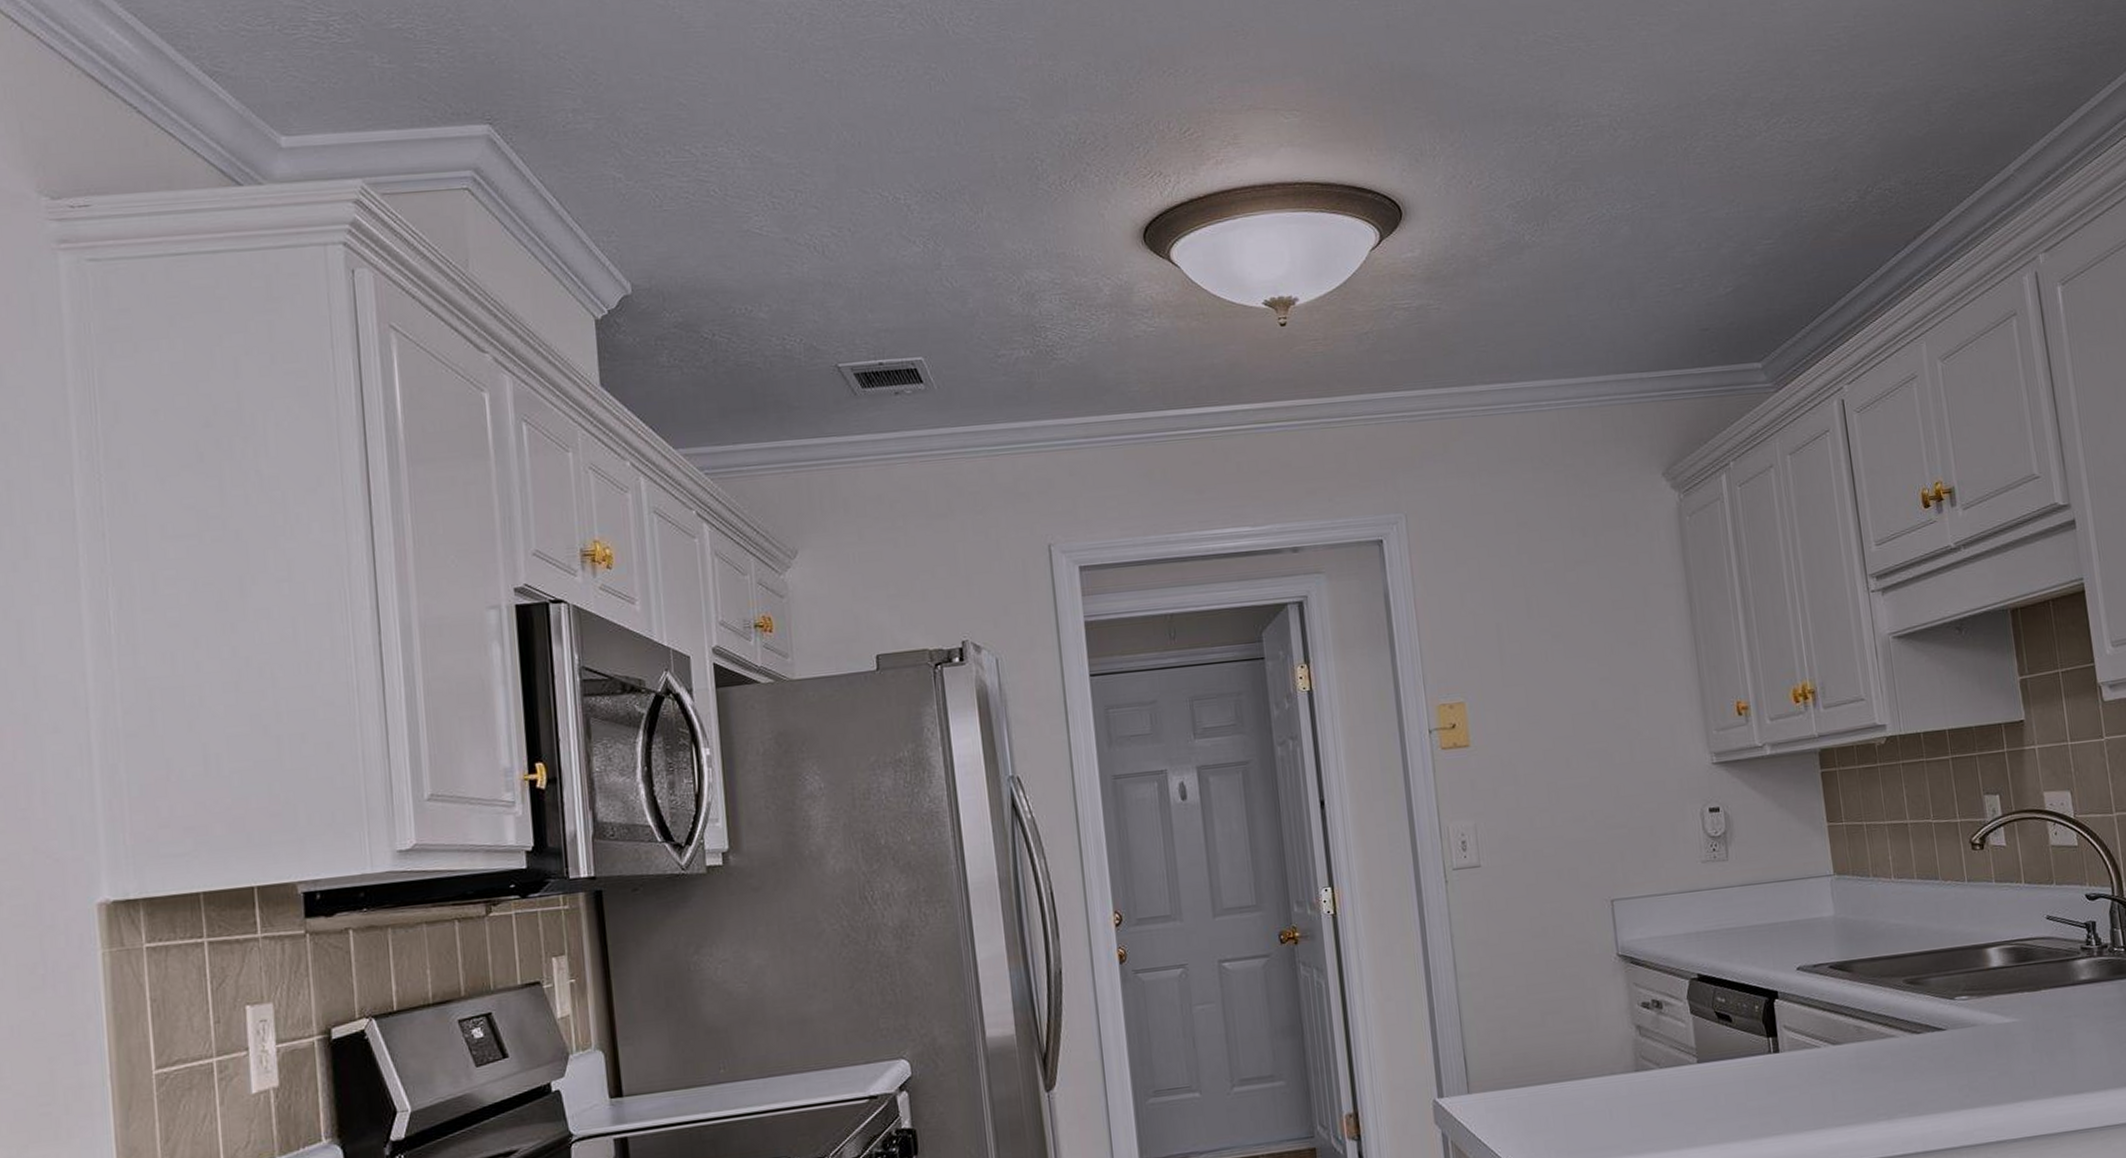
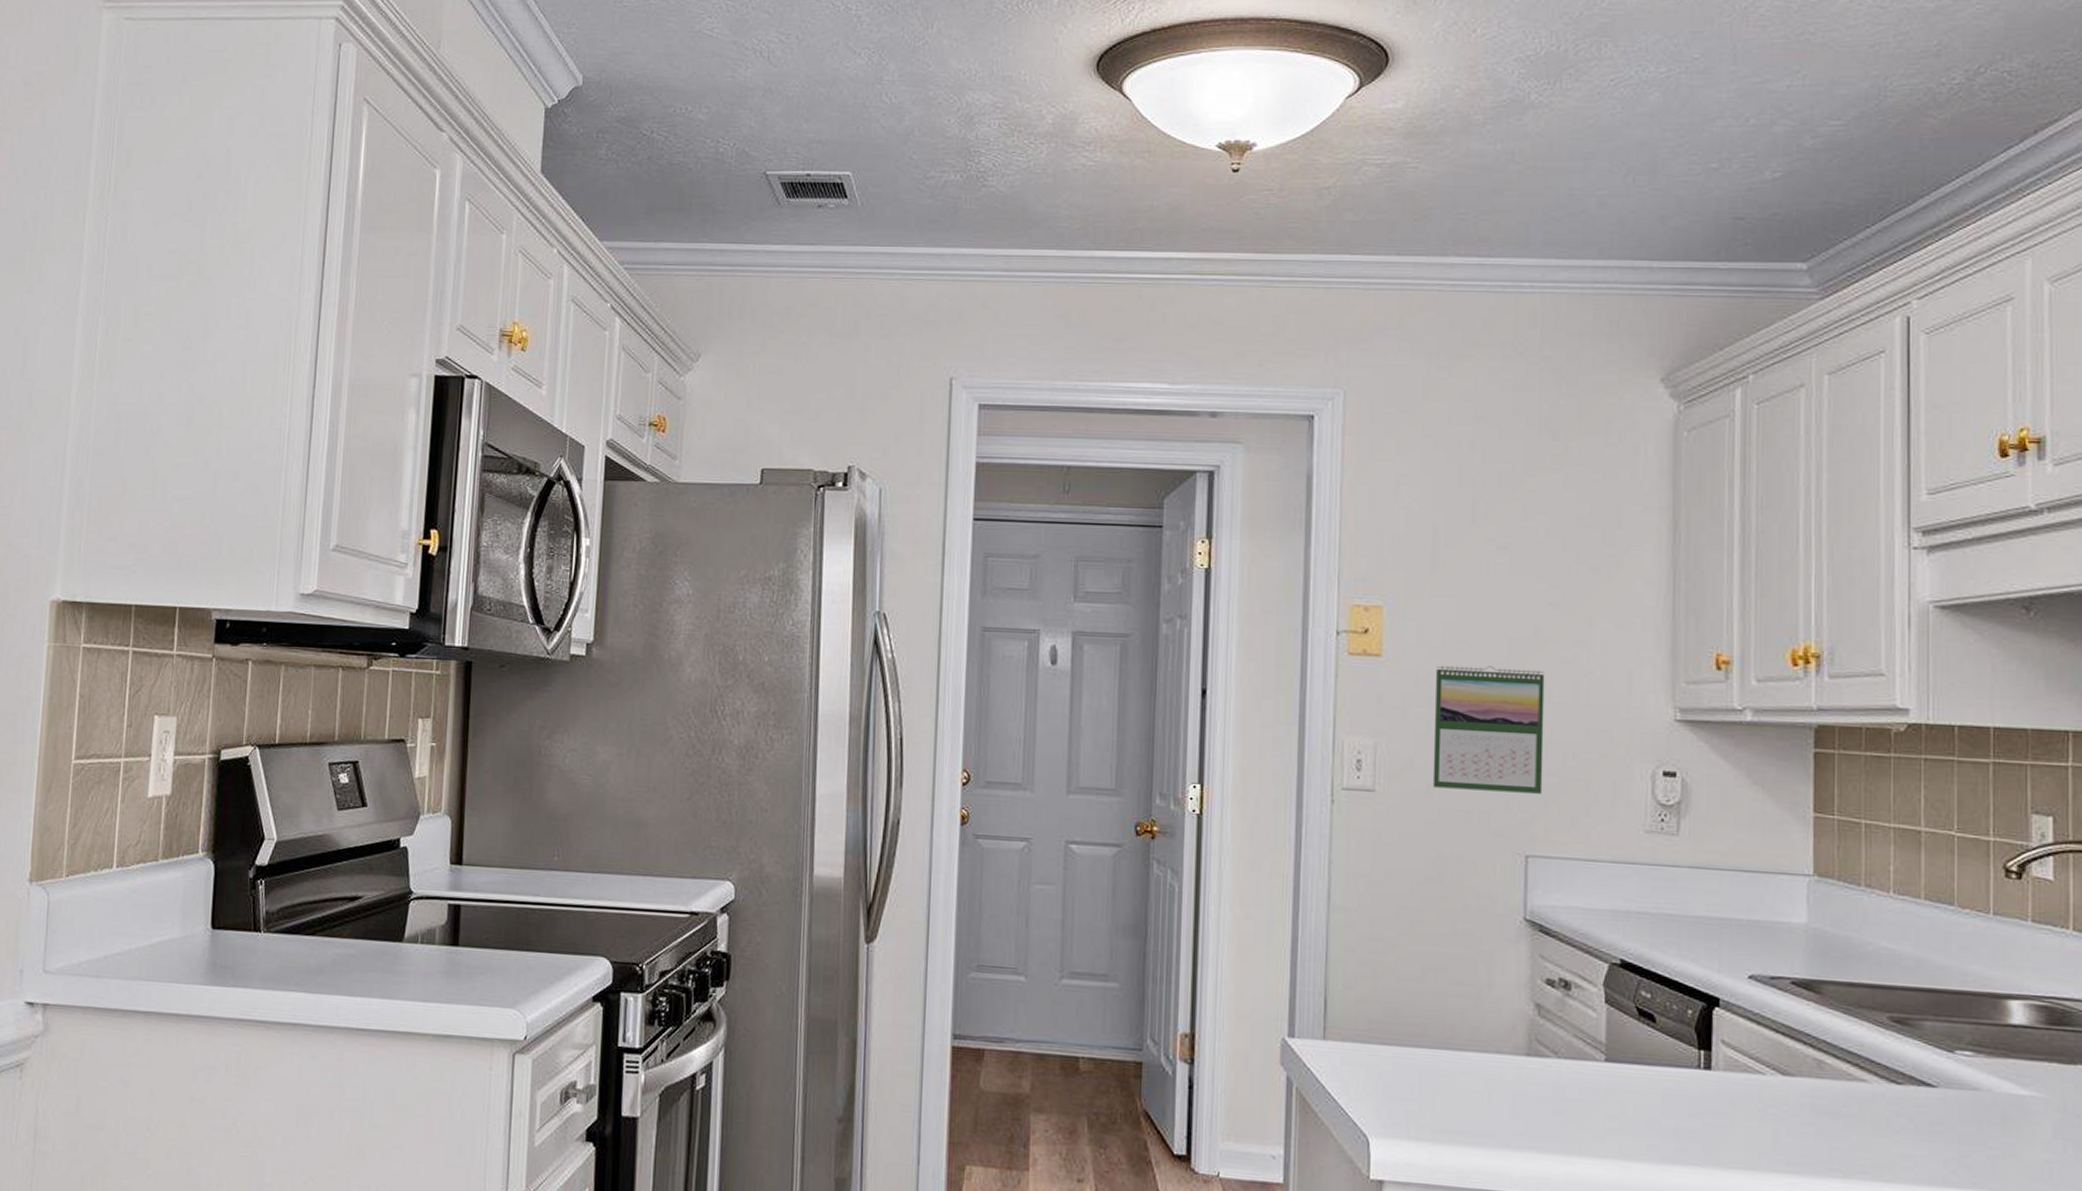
calendar: none [1516,738,1617,855] -> present [1432,665,1545,794]

